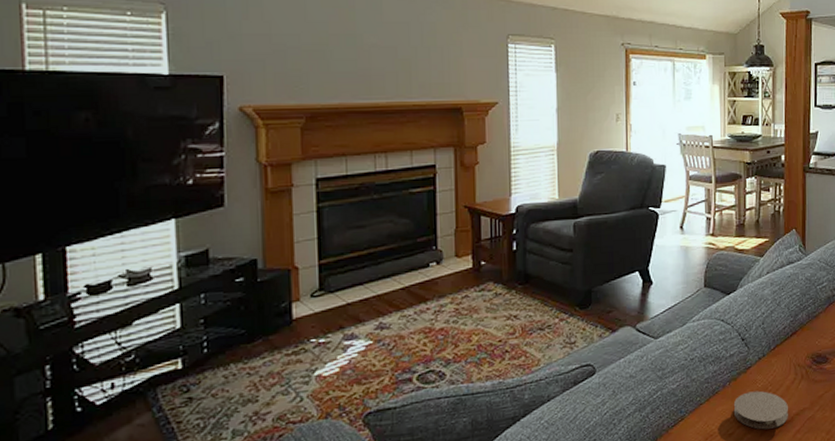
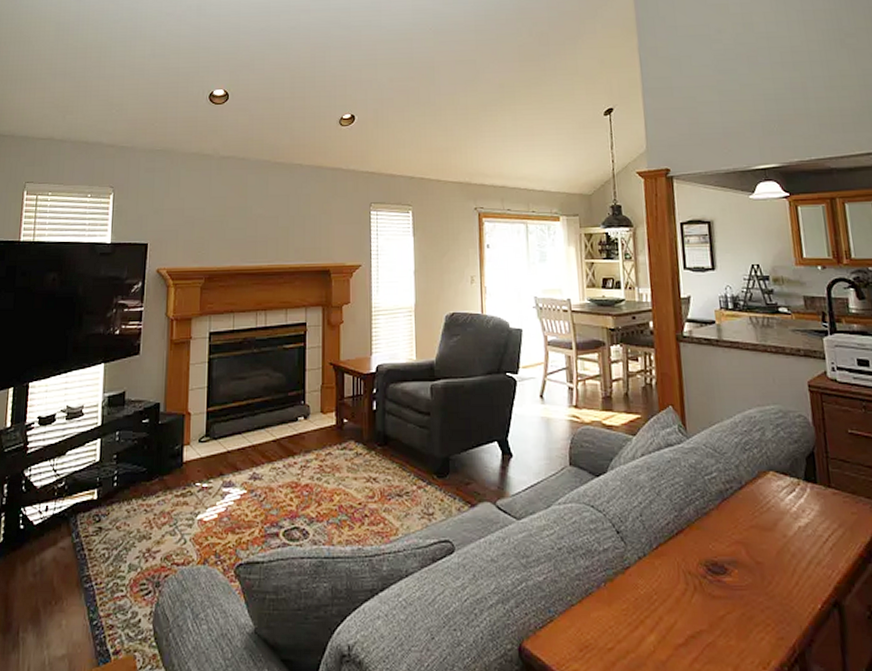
coaster: present [733,390,788,430] -> none [611,598,681,650]

